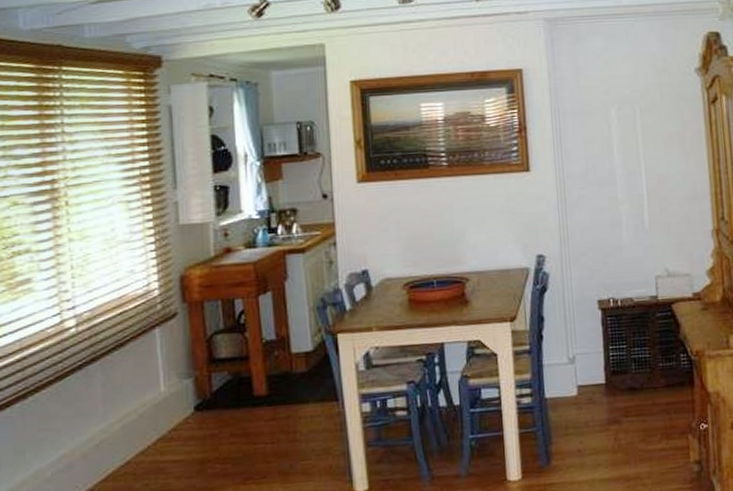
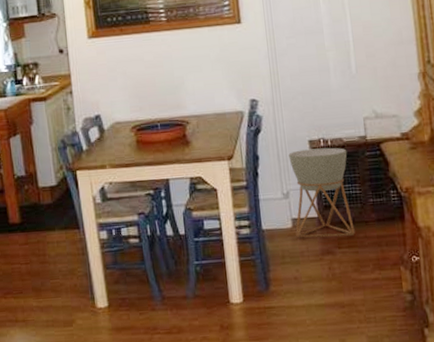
planter: none [576,308,643,407] -> present [288,147,355,238]

